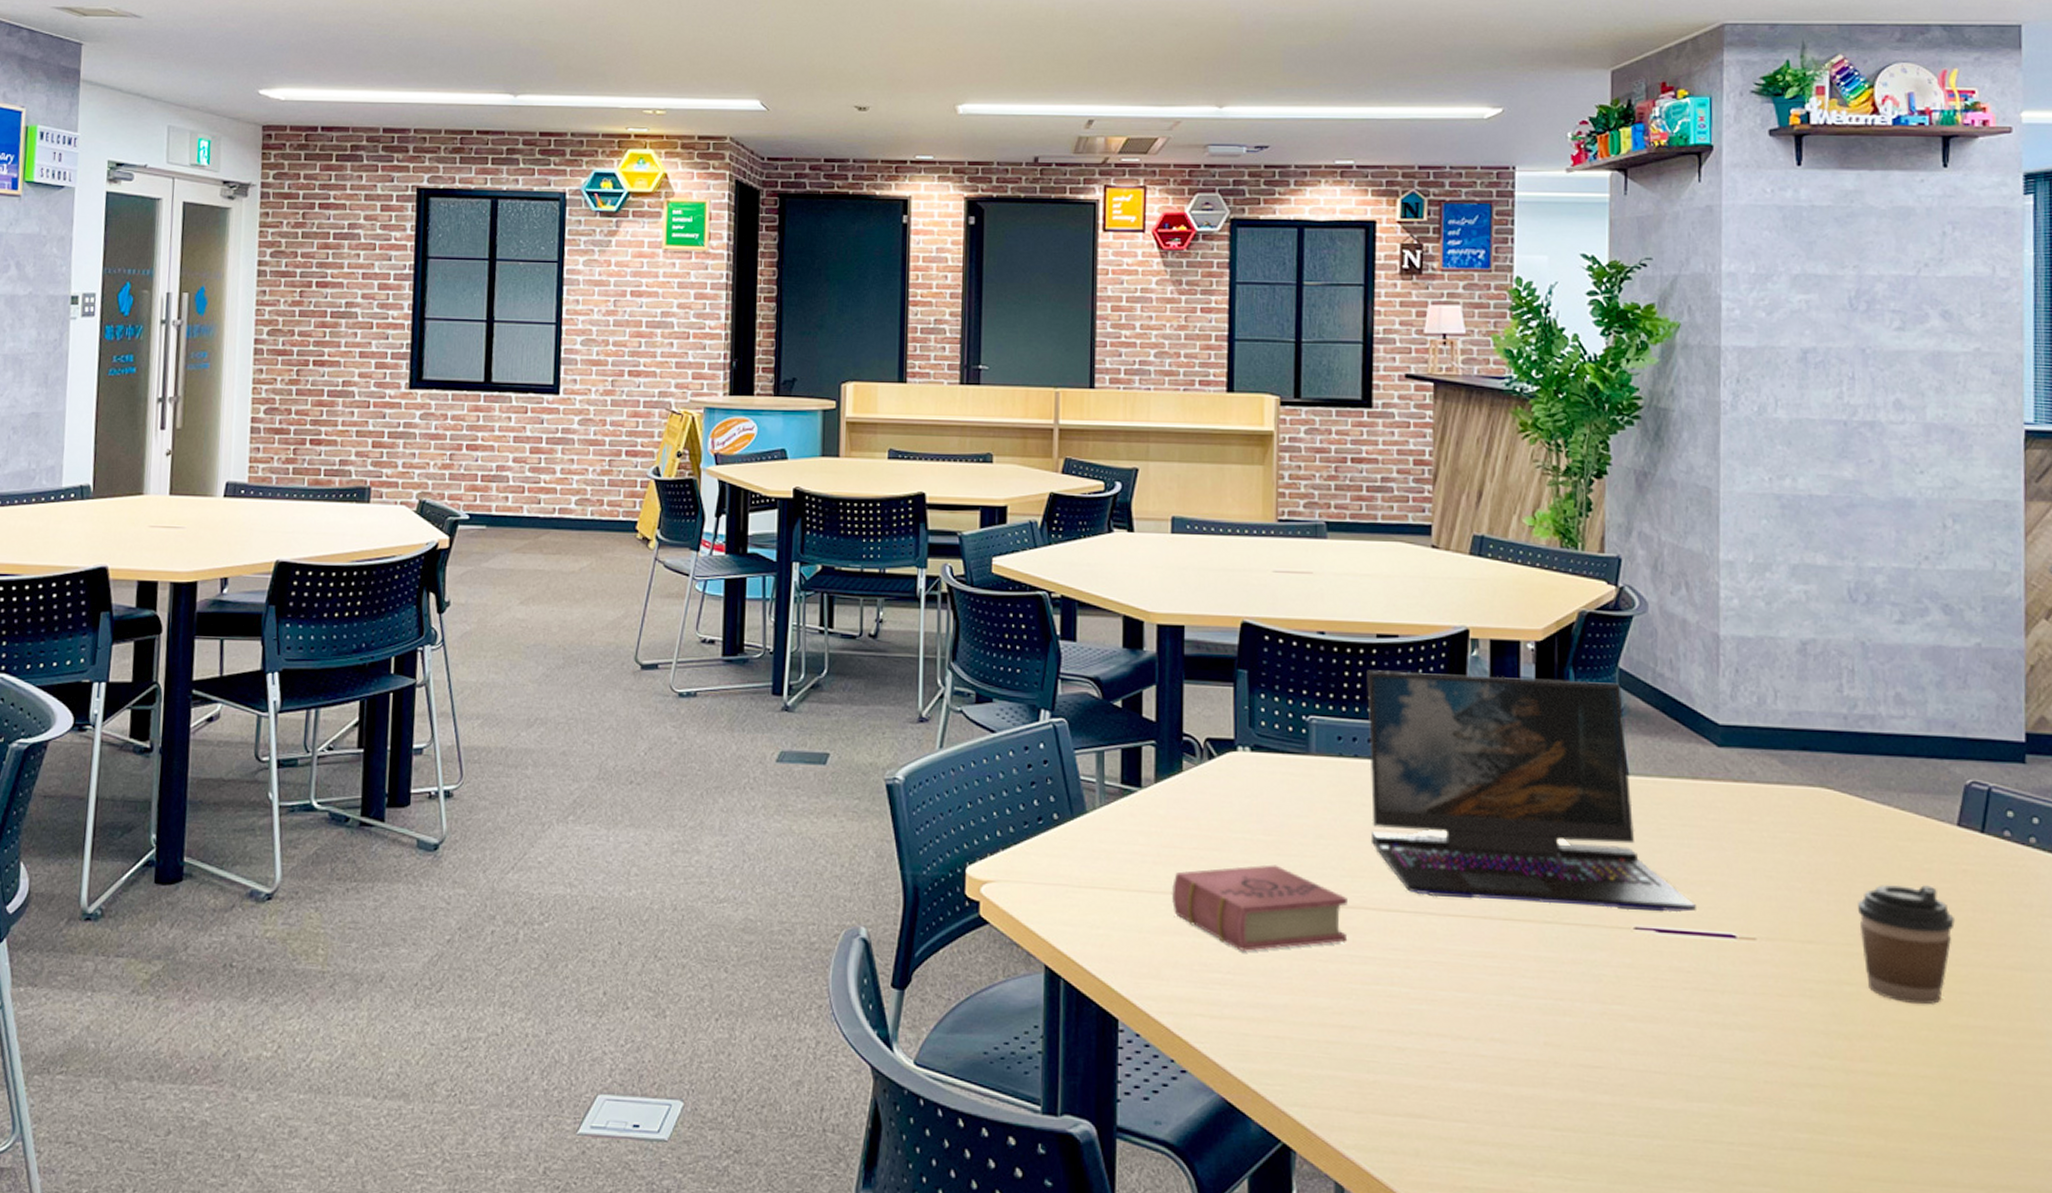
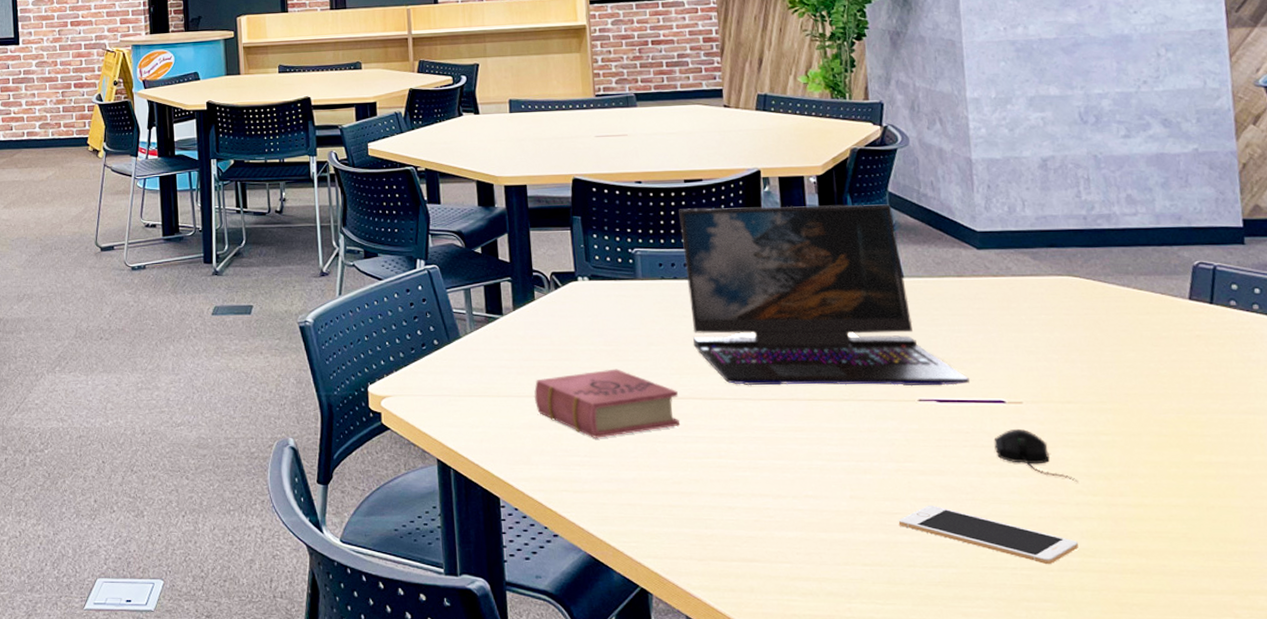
cell phone: none [1598,1058,1808,1141] -> present [898,504,1078,565]
computer mouse: none [1719,971,1813,1042] -> present [993,429,1078,483]
coffee cup: present [1858,884,1956,1005] -> none [1107,350,1194,448]

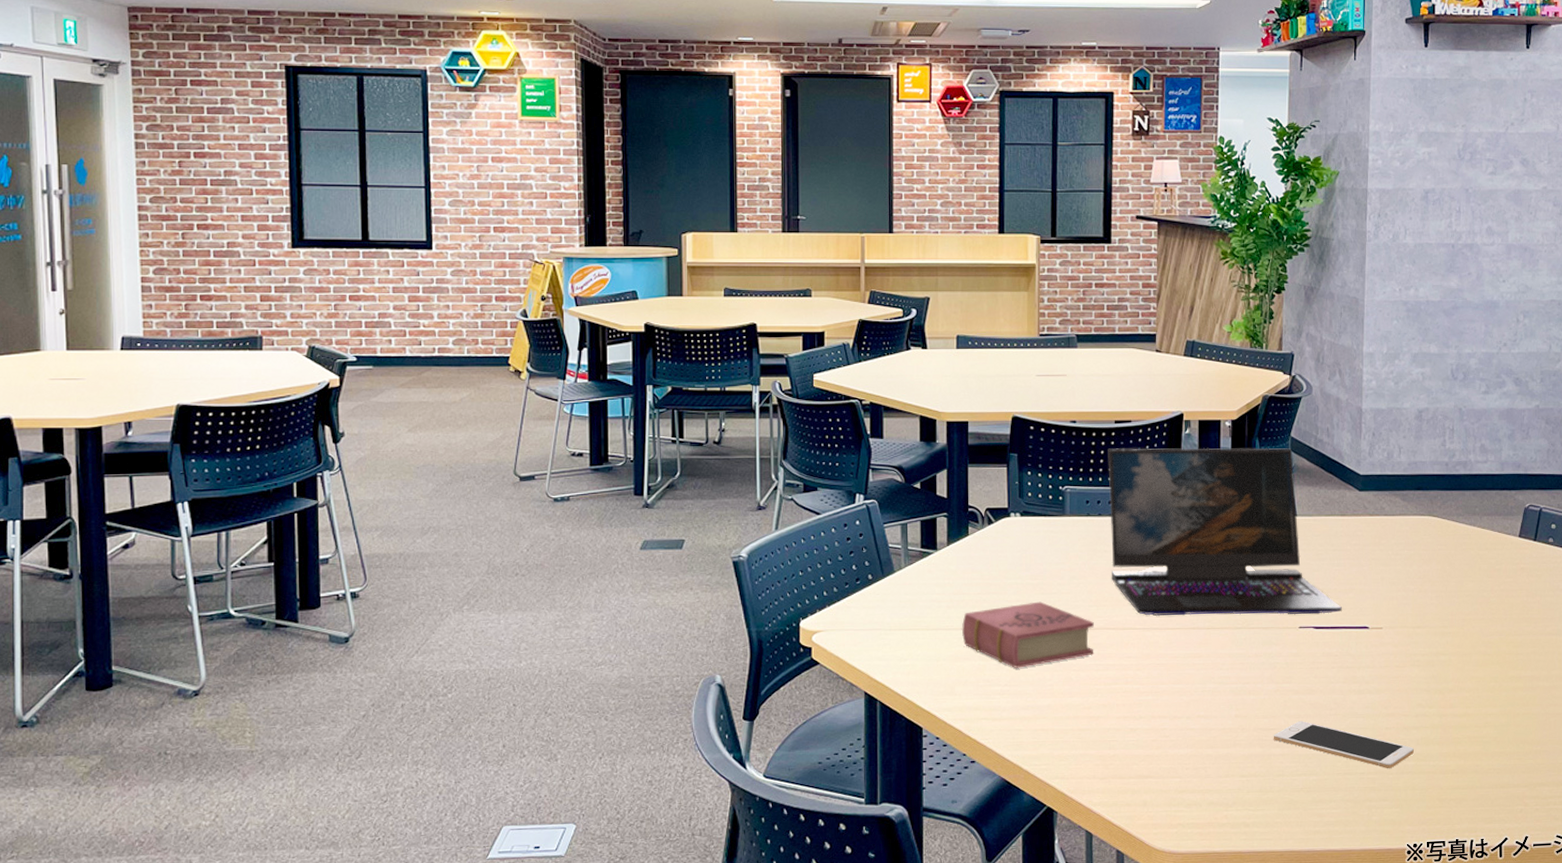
computer mouse: present [993,429,1078,483] -> none [1357,652,1419,697]

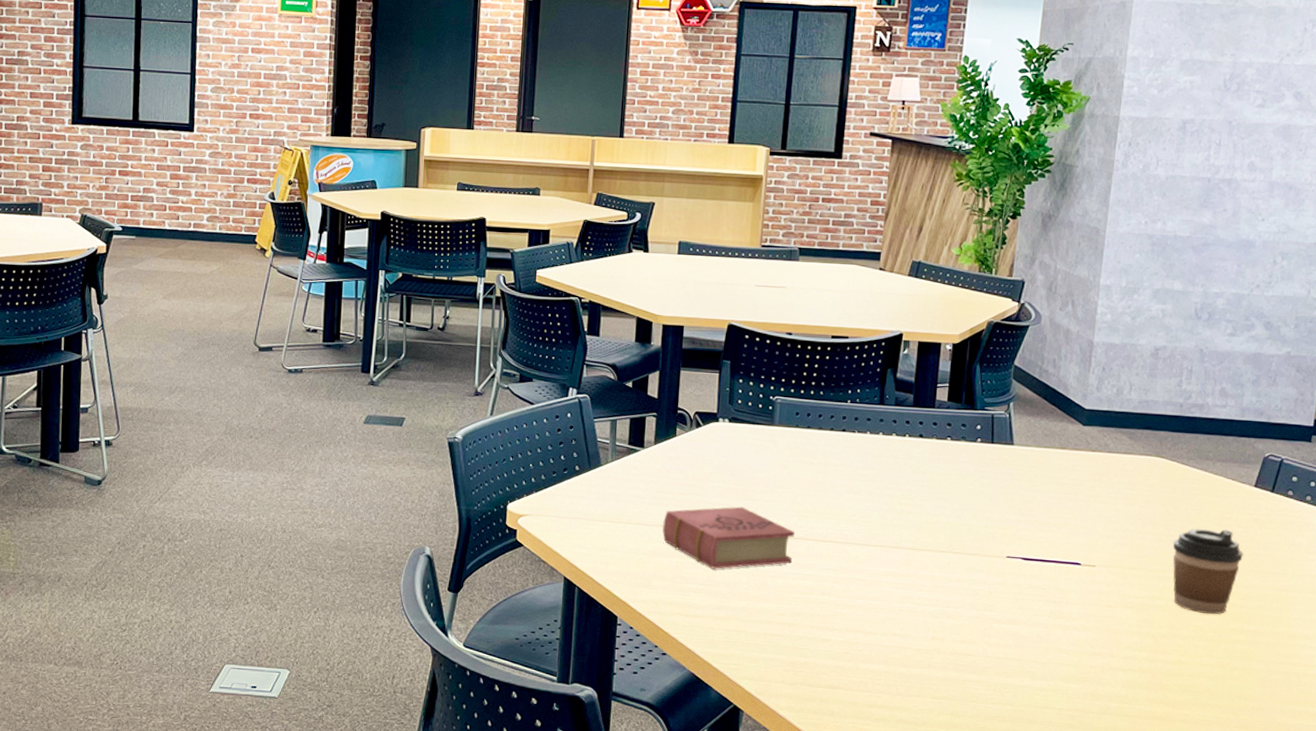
laptop: present [1108,447,1342,617] -> none [816,363,1054,546]
cell phone: present [1273,720,1414,769] -> none [969,649,1119,708]
coffee cup: none [1451,581,1515,665] -> present [1173,528,1244,615]

